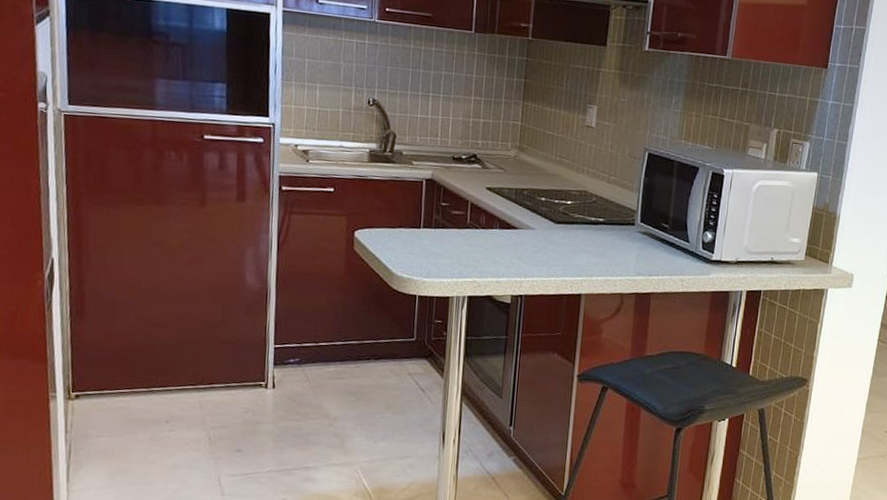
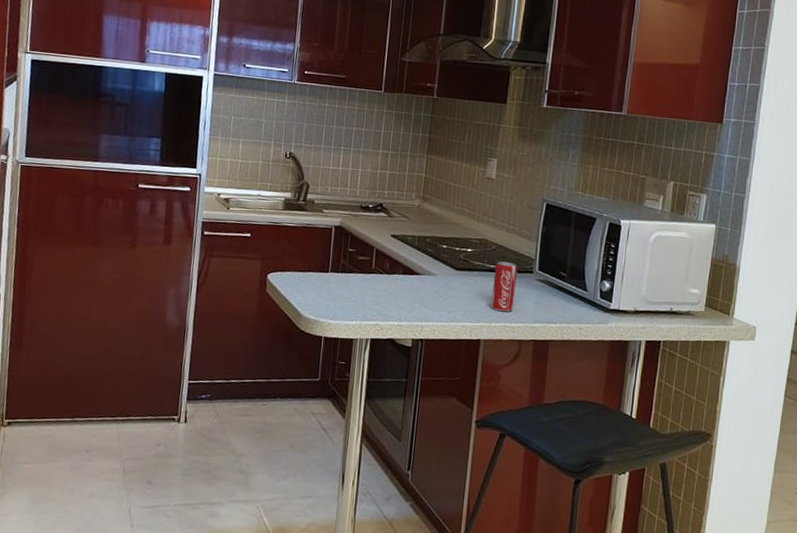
beverage can: none [592,214,619,265] -> present [491,261,518,312]

